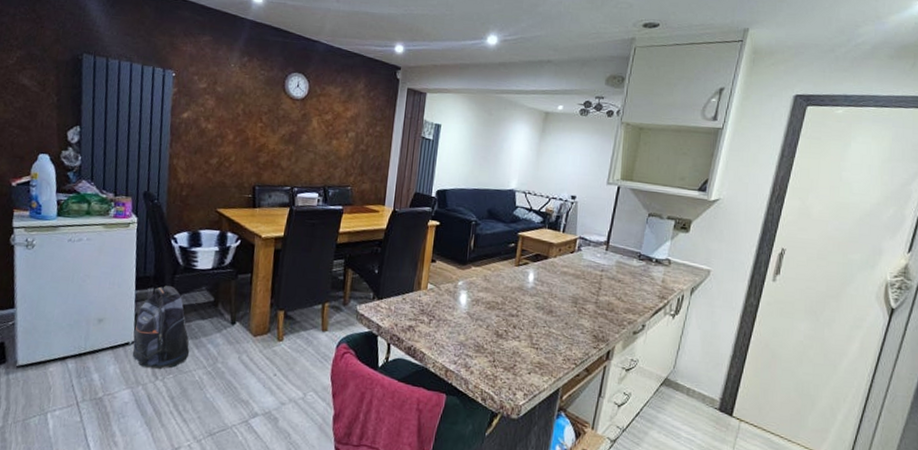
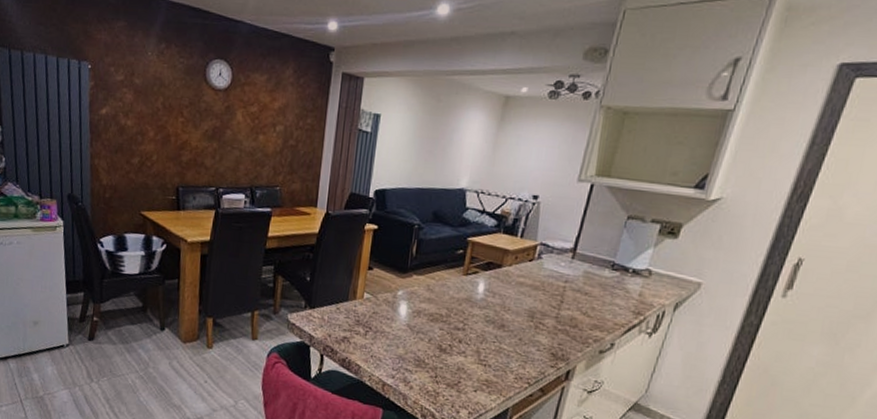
backpack: present [132,285,190,369] -> none [67,290,122,372]

